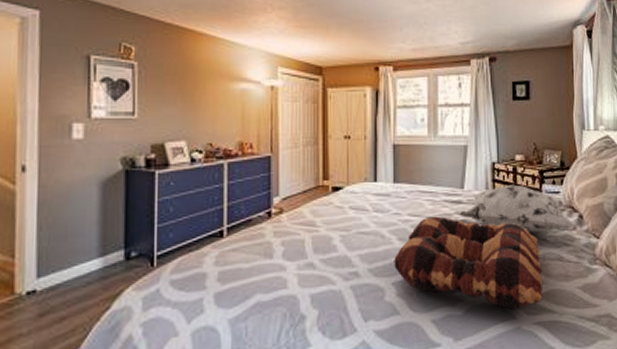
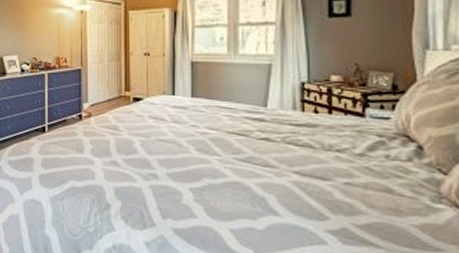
seat cushion: present [394,216,542,309] -> none [191,131,363,236]
decorative pillow: present [459,184,575,233] -> none [261,106,411,160]

